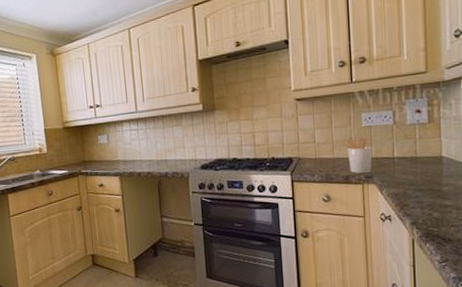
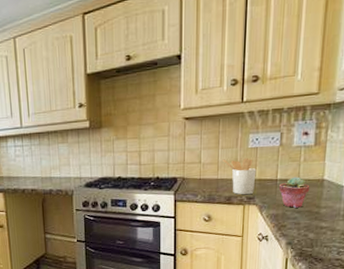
potted succulent: none [397,154,429,186] -> present [279,177,310,208]

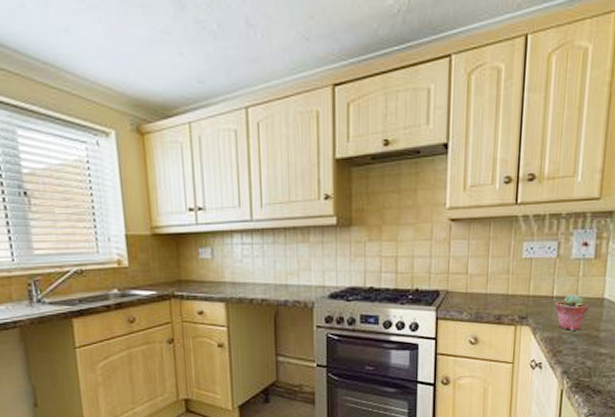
utensil holder: present [223,157,257,195] -> none [493,269,531,314]

